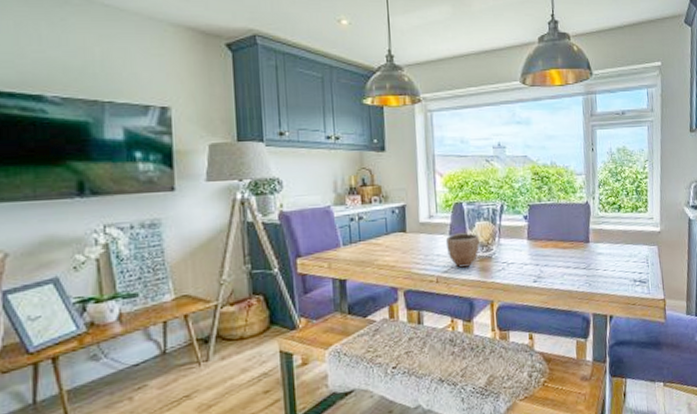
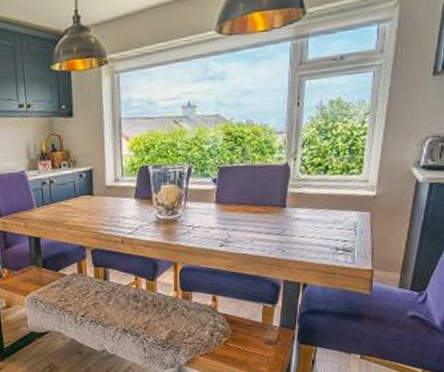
decorative bowl: present [445,233,480,268] -> none [130,196,165,230]

